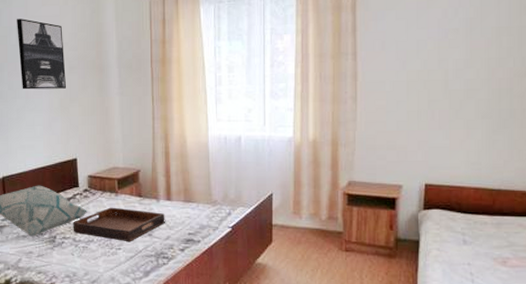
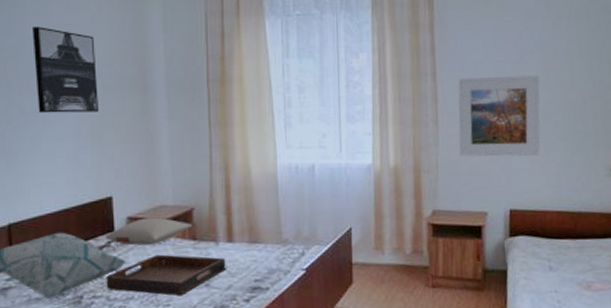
pillow: none [72,177,138,199] -> present [106,217,192,246]
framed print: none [377,53,463,133] -> present [458,75,540,157]

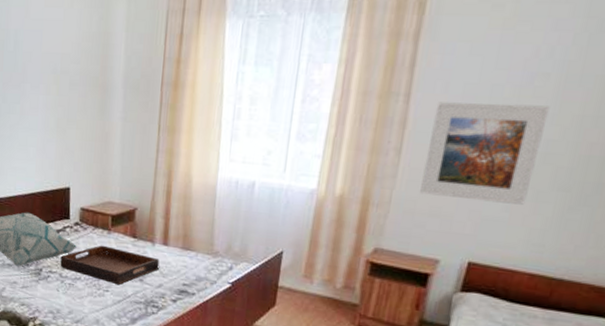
wall art: present [32,27,98,113] -> none [15,21,65,107]
pillow: present [106,217,192,246] -> none [63,210,134,236]

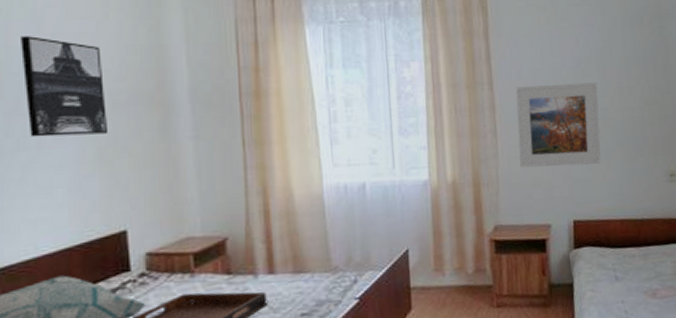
wall art: none [15,21,65,107] -> present [21,36,107,137]

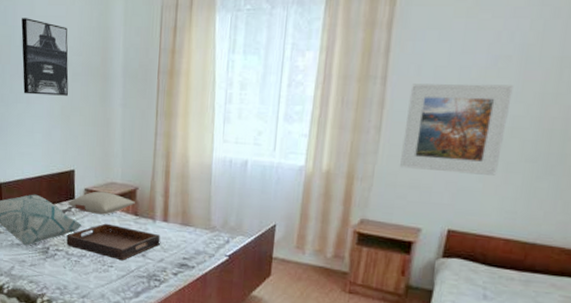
pillow: none [120,251,225,285] -> present [68,191,135,215]

